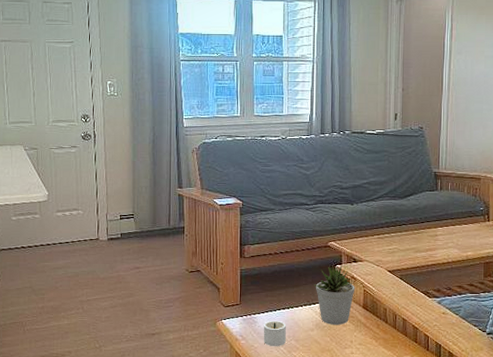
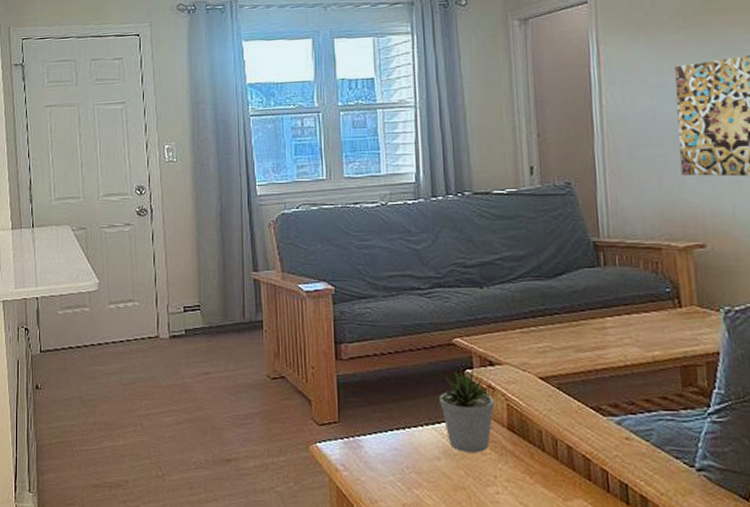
candle: present [263,320,286,347] -> none [371,444,403,482]

